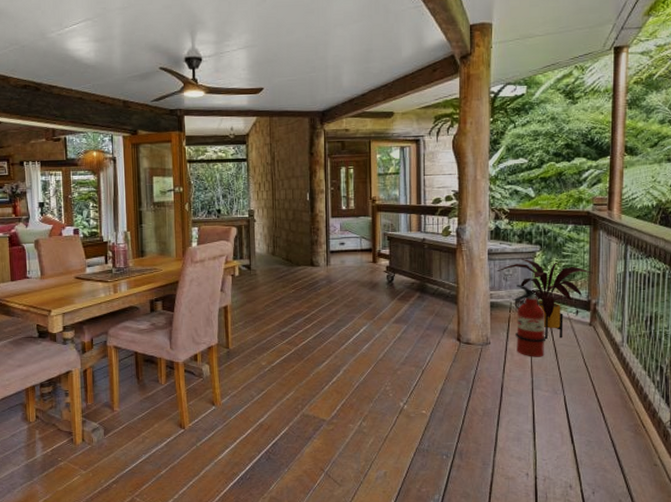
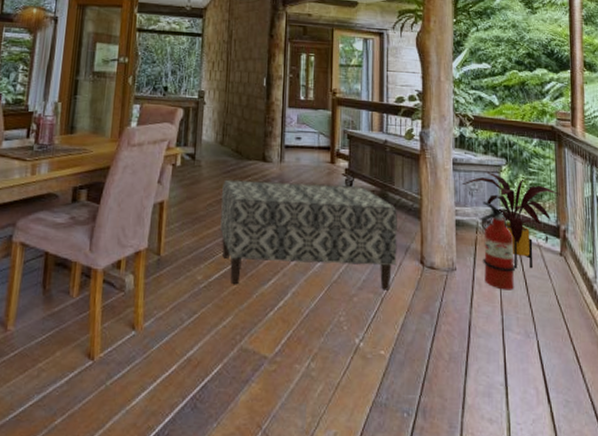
bench: none [277,281,436,367] -> present [220,179,397,291]

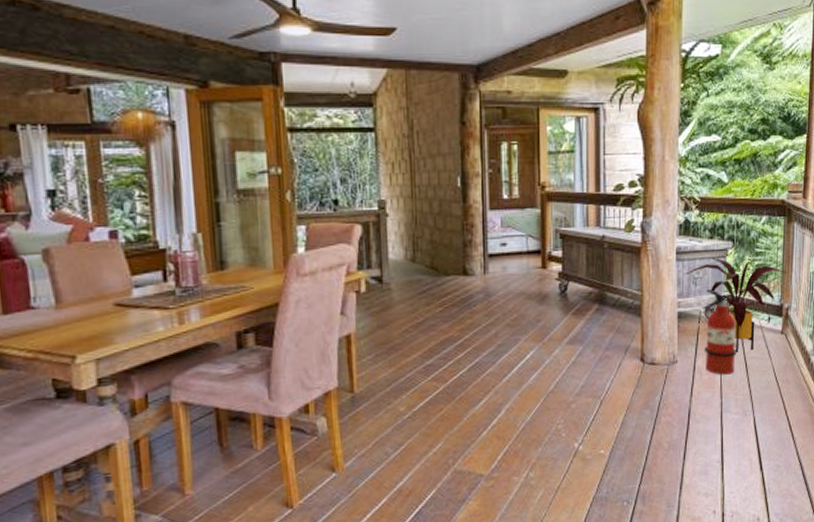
bench: present [220,179,397,291] -> none [419,290,616,411]

